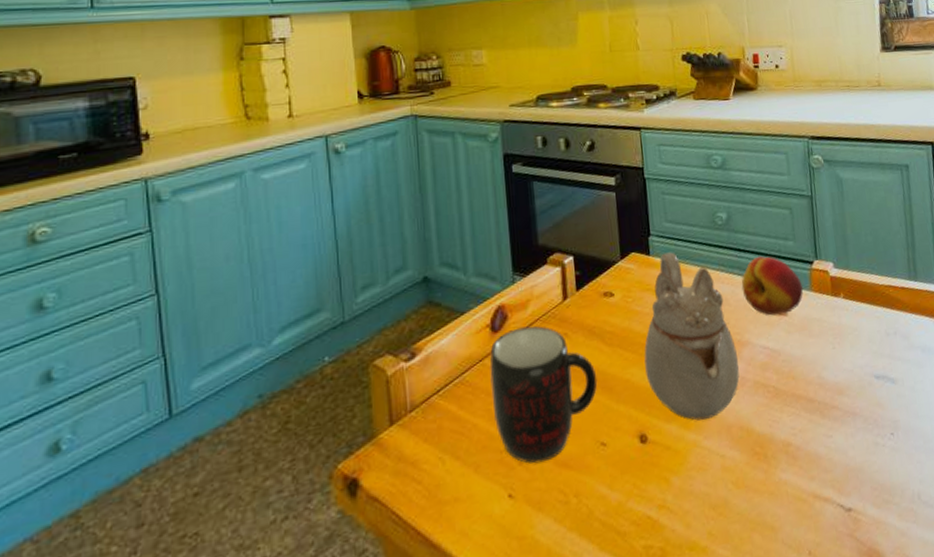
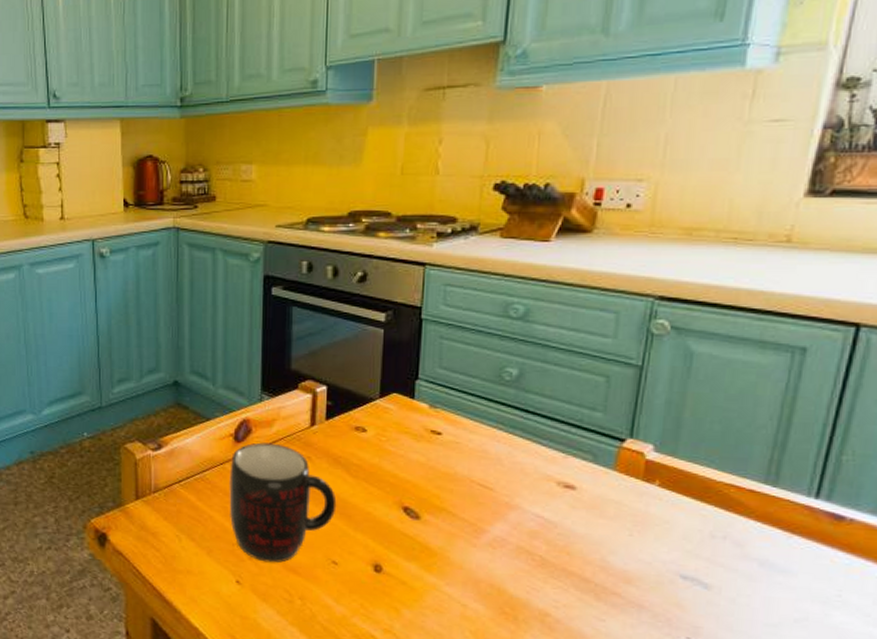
teapot: present [644,252,740,421] -> none [390,399,503,568]
fruit: present [741,255,804,316] -> none [521,421,605,488]

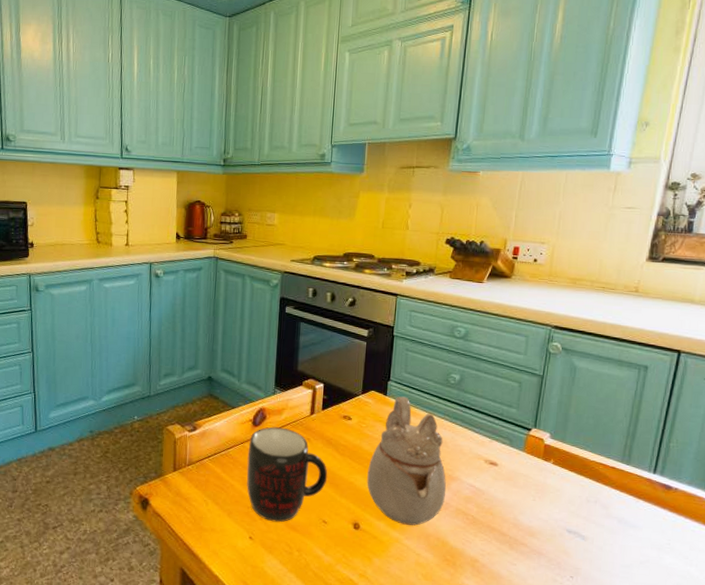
teapot: none [390,399,503,568] -> present [367,396,447,526]

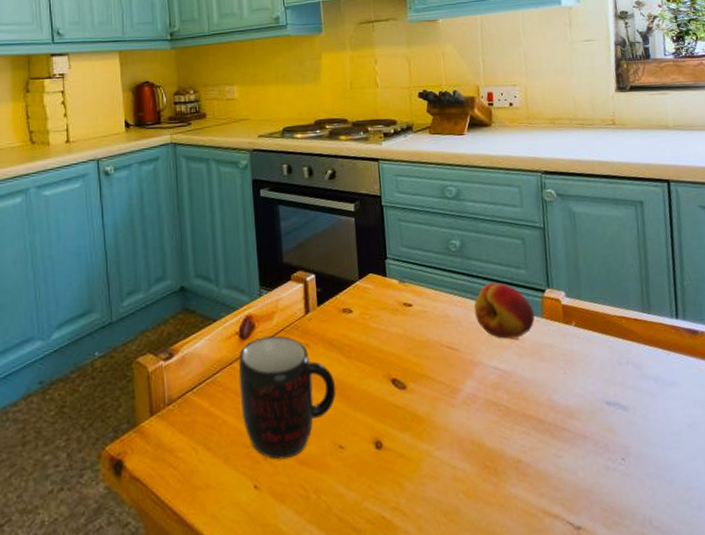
teapot: present [367,396,447,526] -> none [380,275,471,432]
fruit: none [461,415,517,464] -> present [473,282,535,339]

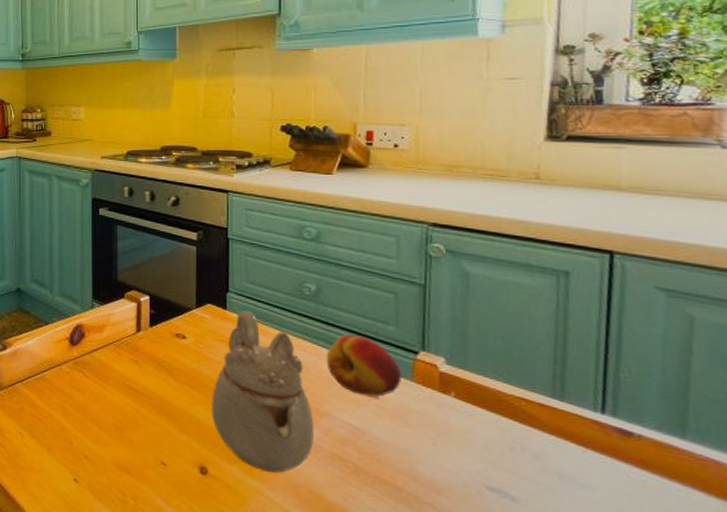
mug: present [238,335,337,460] -> none [66,346,163,463]
teapot: none [380,275,471,432] -> present [211,310,315,473]

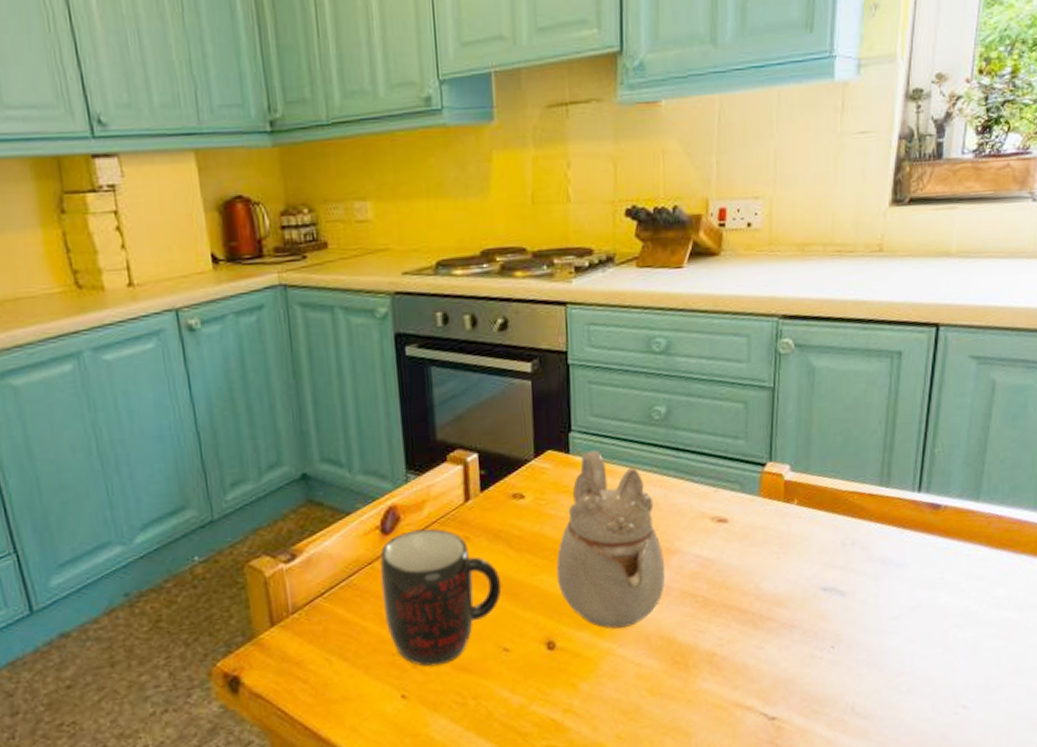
mug: none [66,346,163,463] -> present [380,528,502,667]
fruit: present [326,333,403,397] -> none [676,456,751,523]

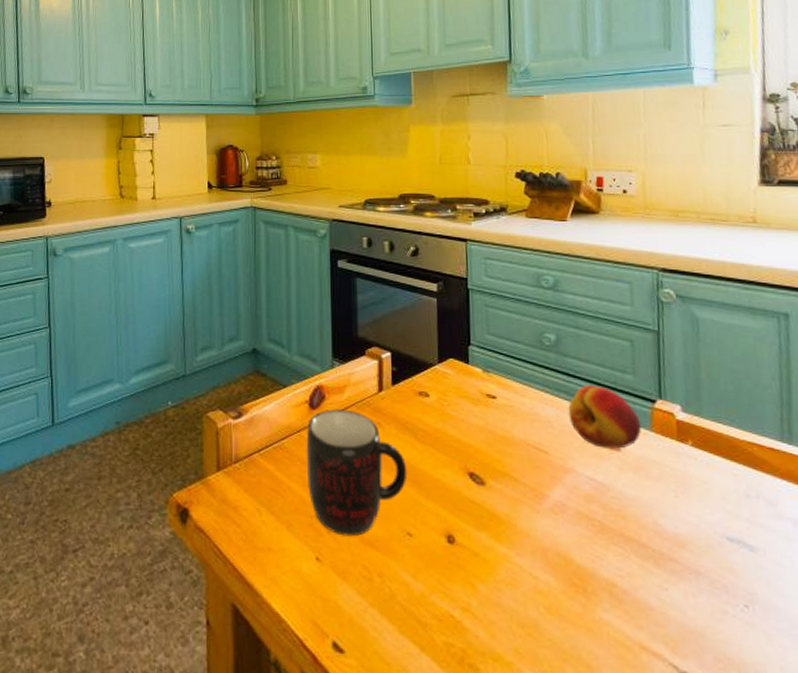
teapot: present [556,450,666,629] -> none [456,364,561,537]
fruit: none [676,456,751,523] -> present [568,384,642,449]

